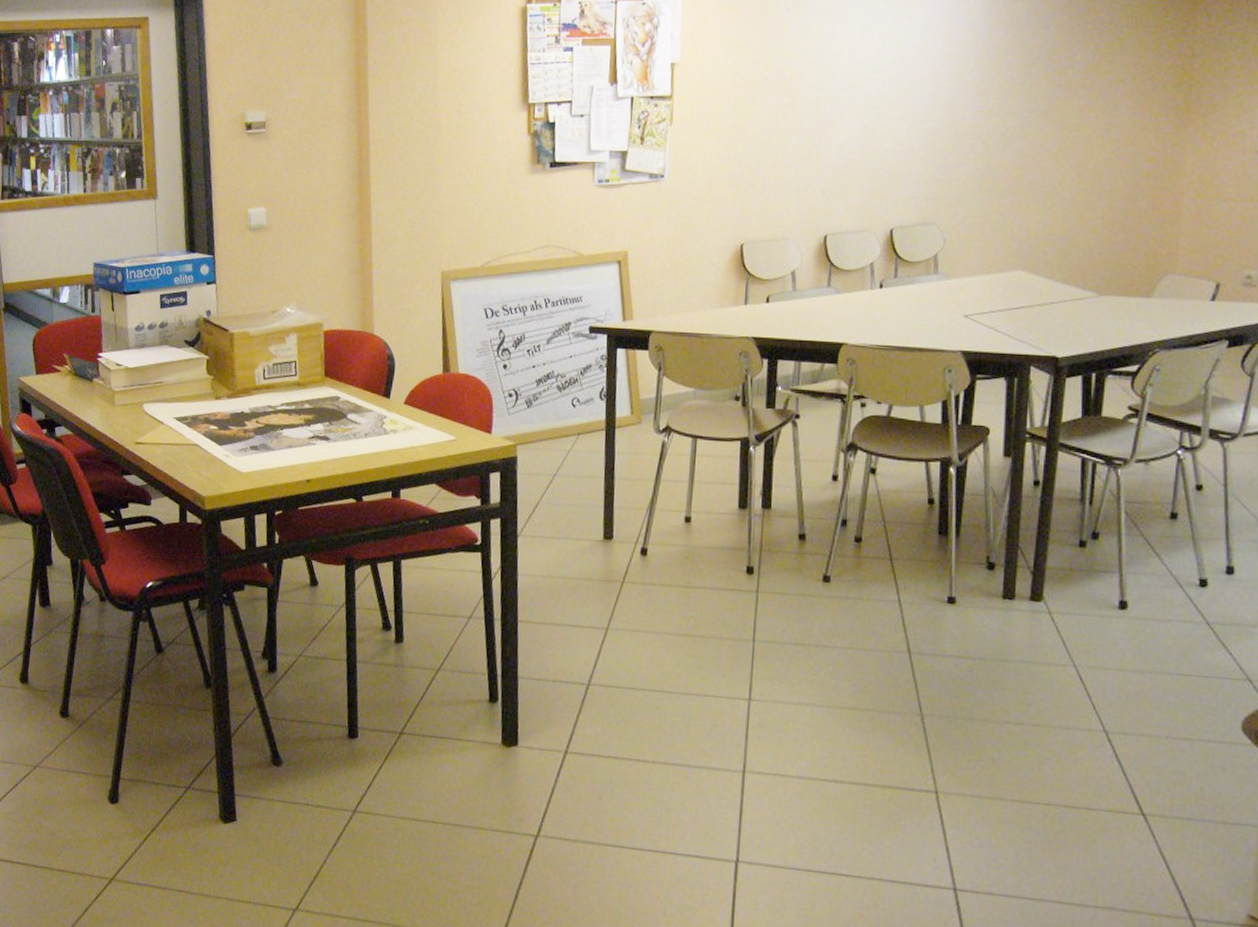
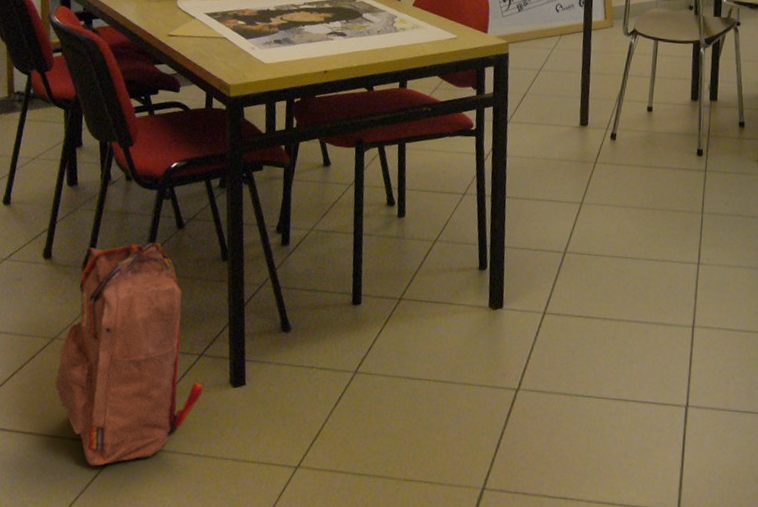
backpack: none [40,667,194,900] -> present [55,242,205,466]

